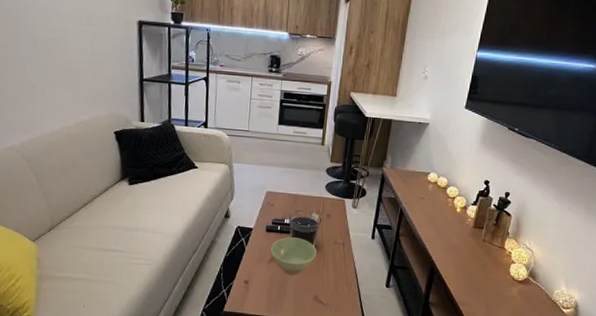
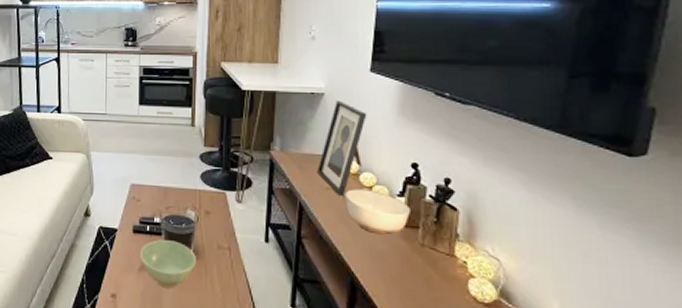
picture frame: none [416,129,458,204] -> present [317,100,367,196]
bowl: none [434,199,479,234] -> present [345,189,410,235]

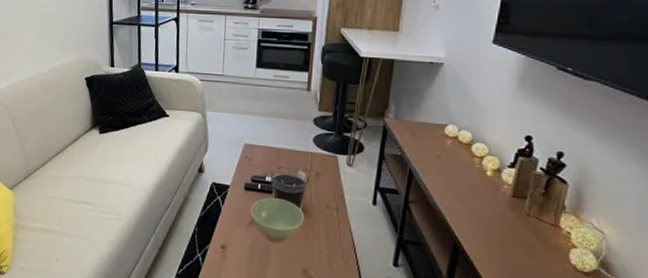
picture frame: present [317,100,367,196] -> none [430,71,485,165]
bowl: present [345,189,410,235] -> none [454,158,519,204]

